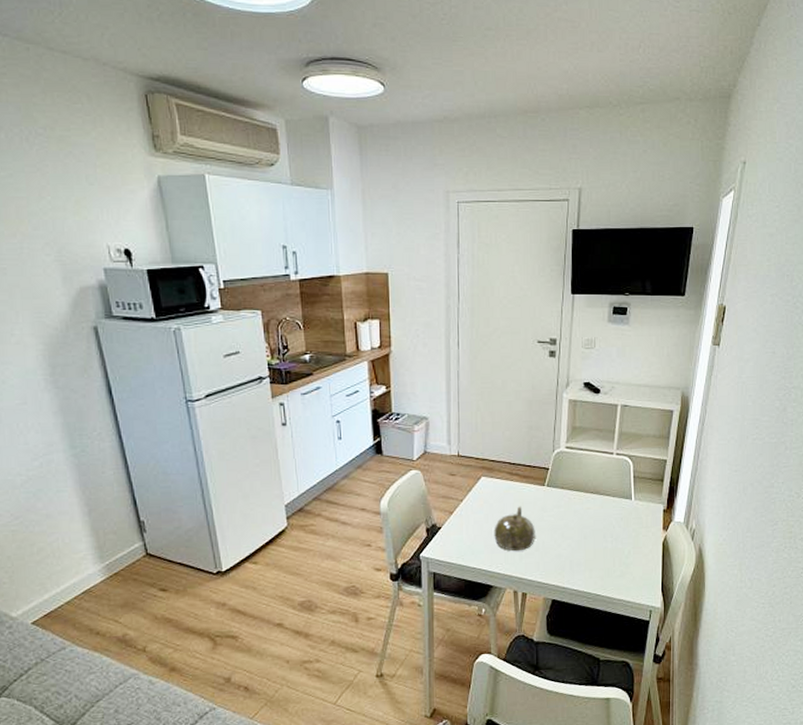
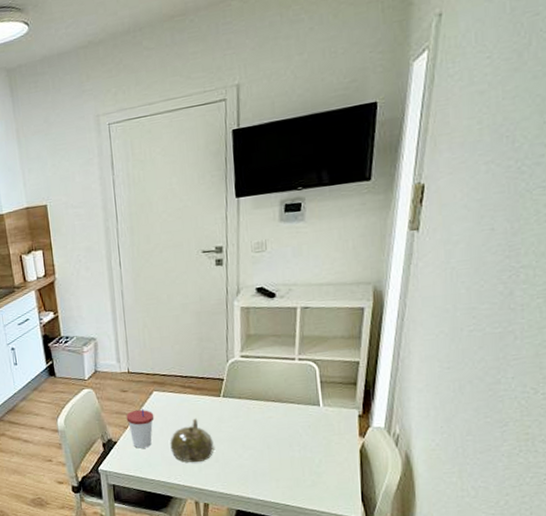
cup: none [452,494,481,535] -> present [126,409,155,449]

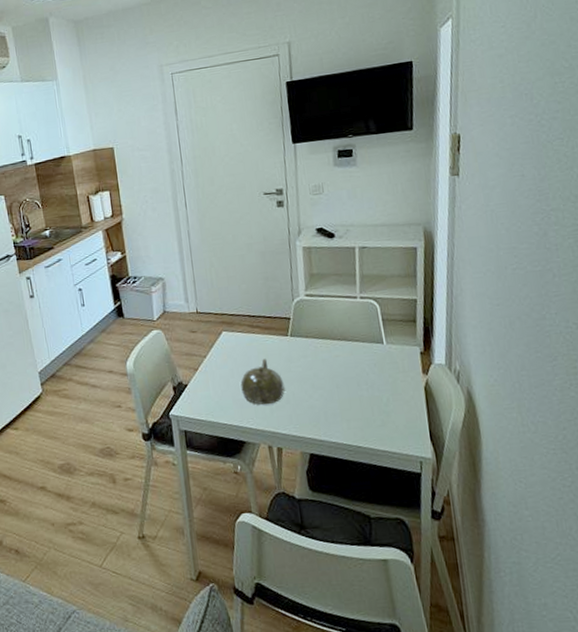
cup: present [126,409,155,449] -> none [196,350,225,391]

